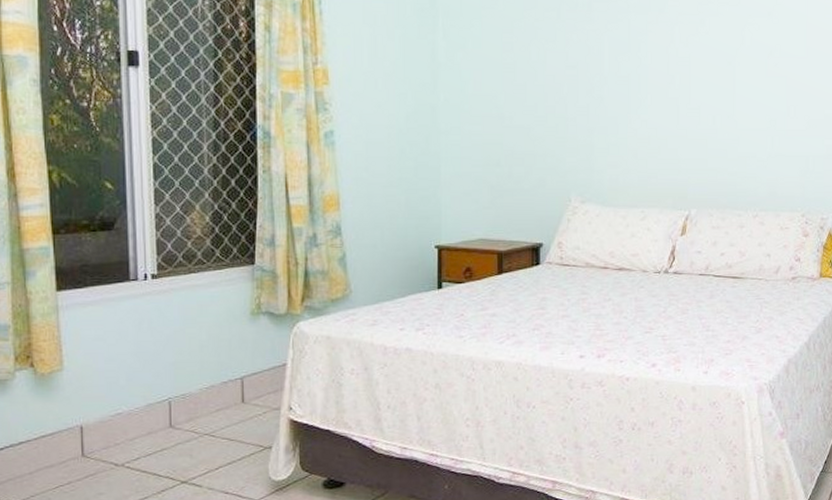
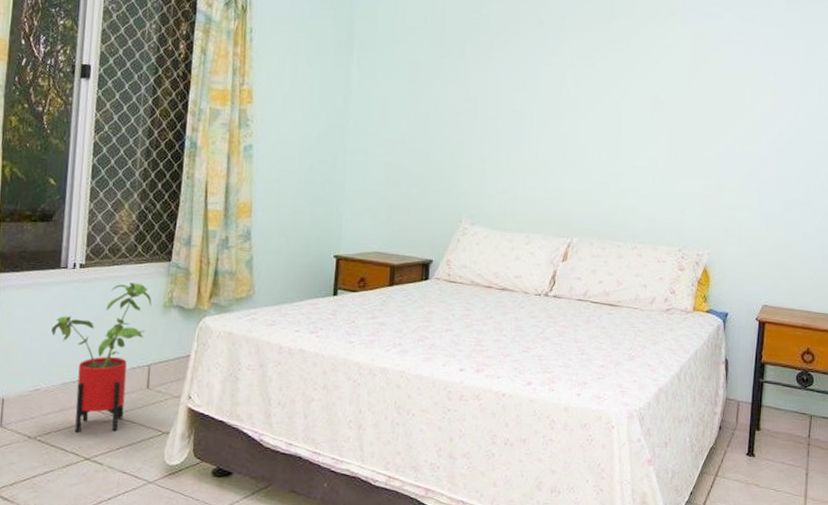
house plant: none [127,290,238,457] -> present [51,282,152,434]

